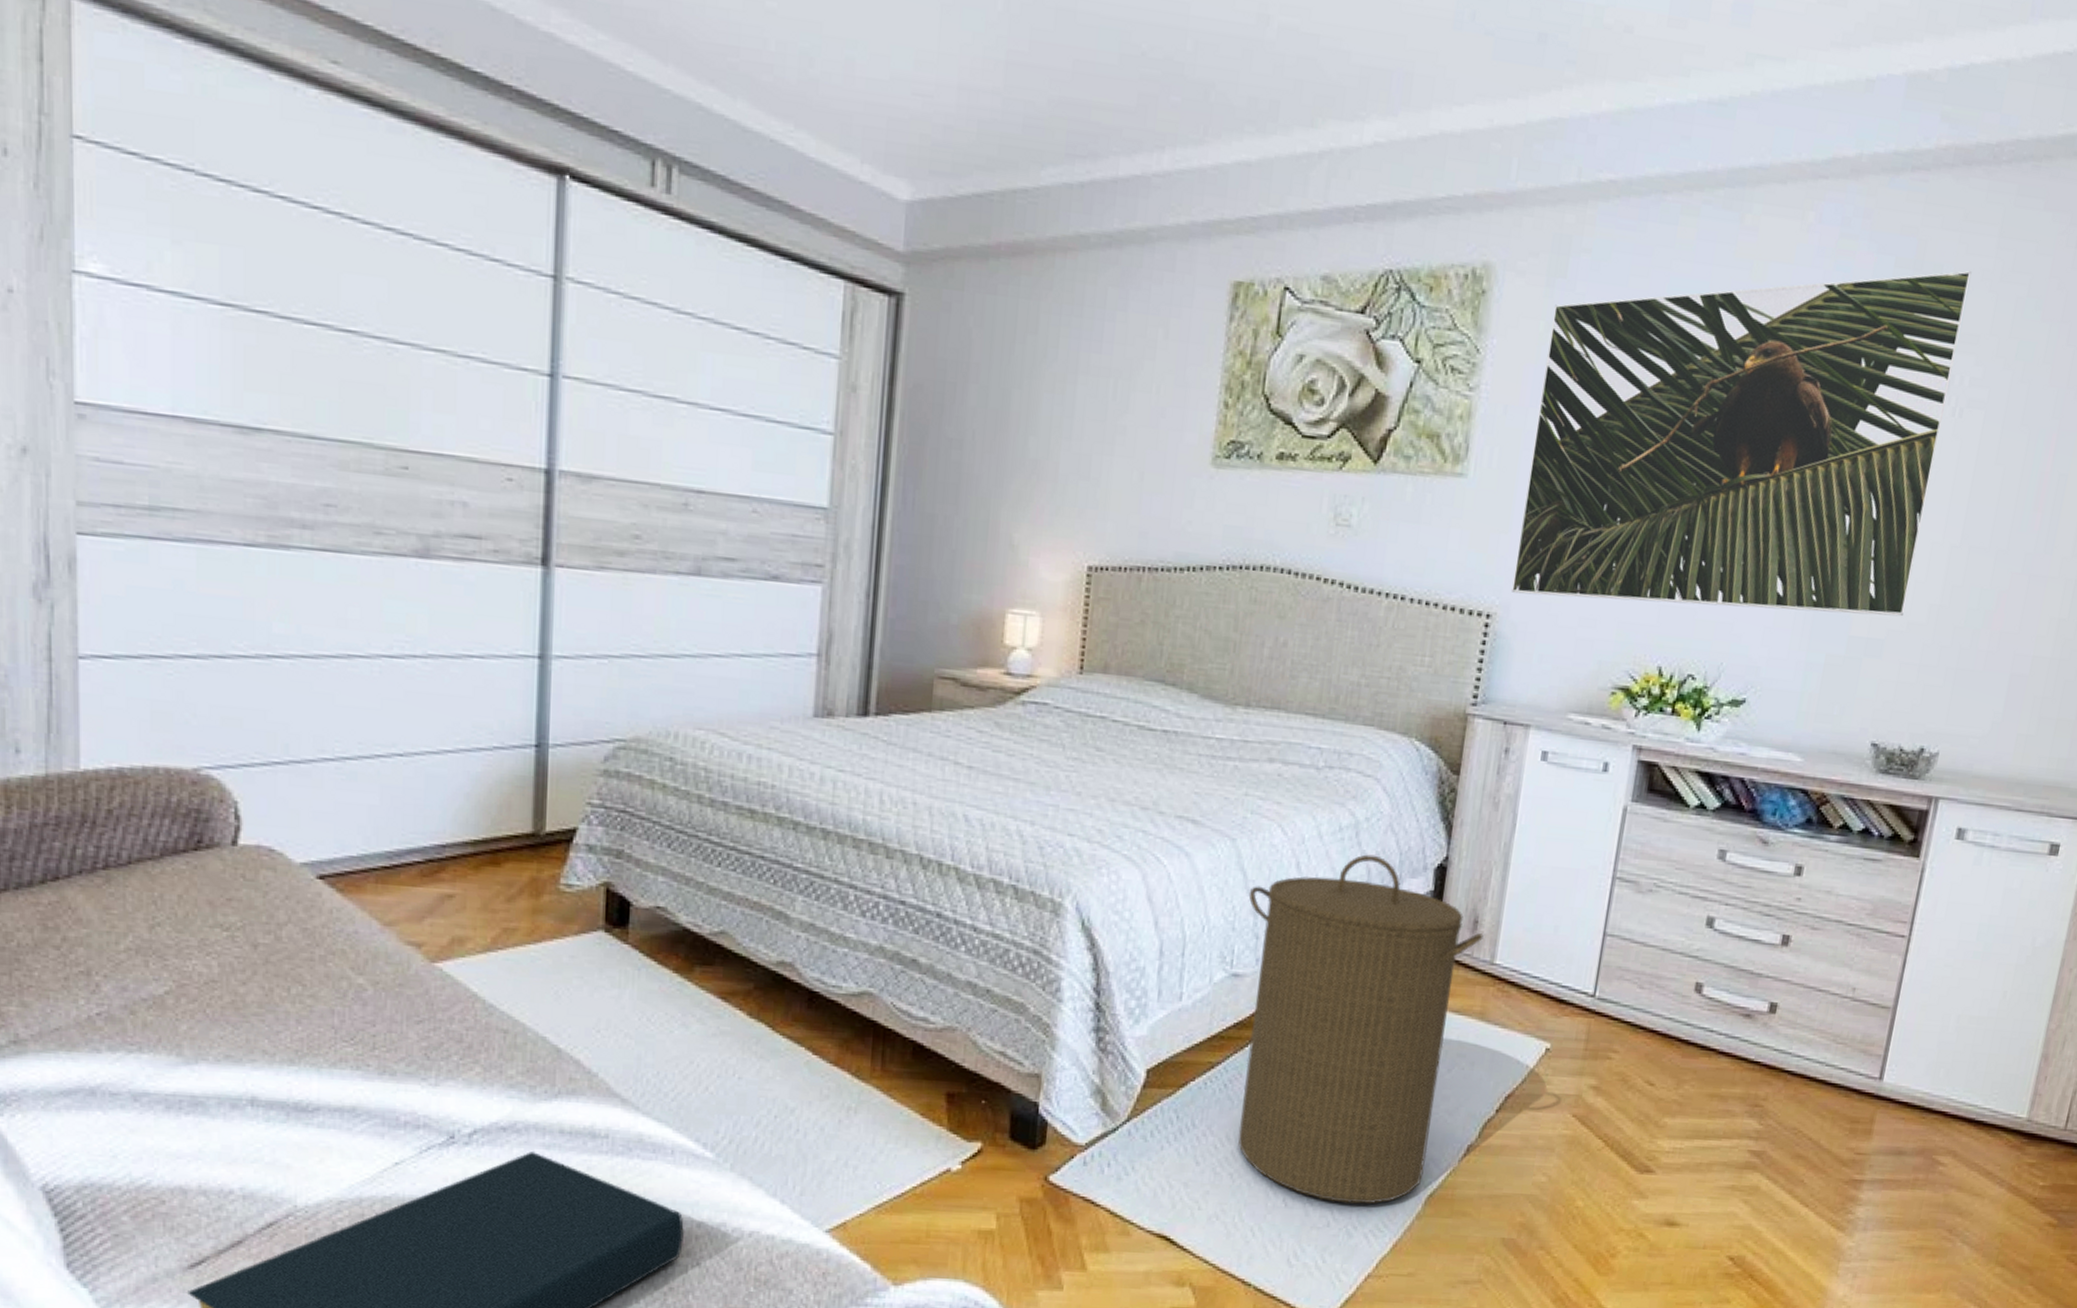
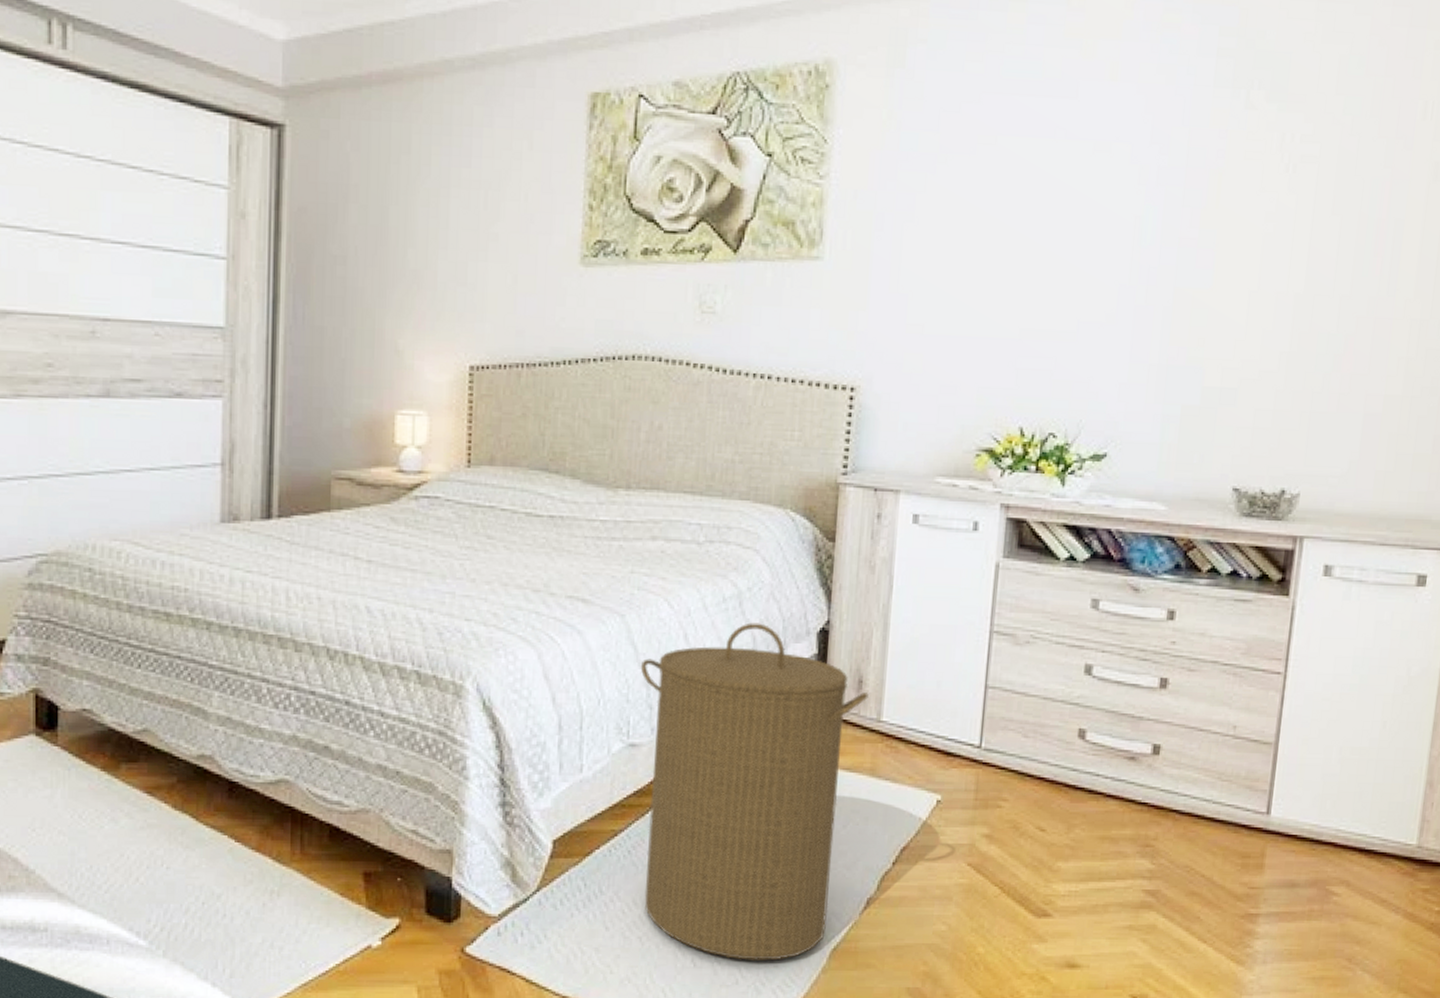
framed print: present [1511,270,1972,617] -> none [872,33,1294,367]

